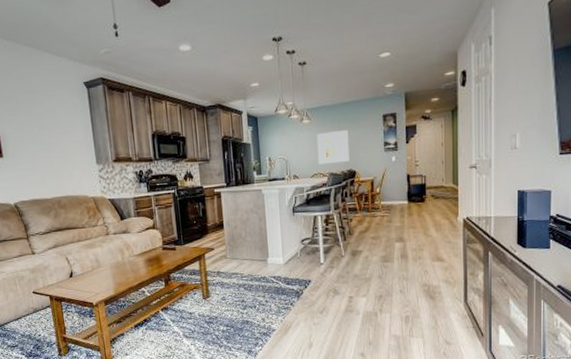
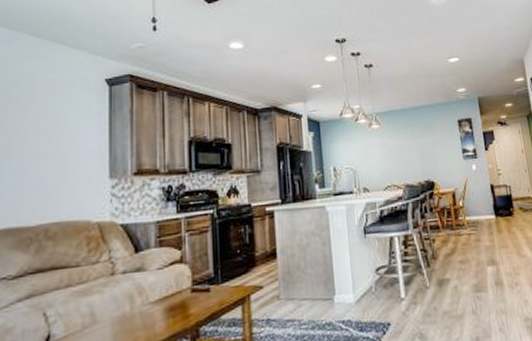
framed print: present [316,130,350,165] -> none [387,136,427,175]

